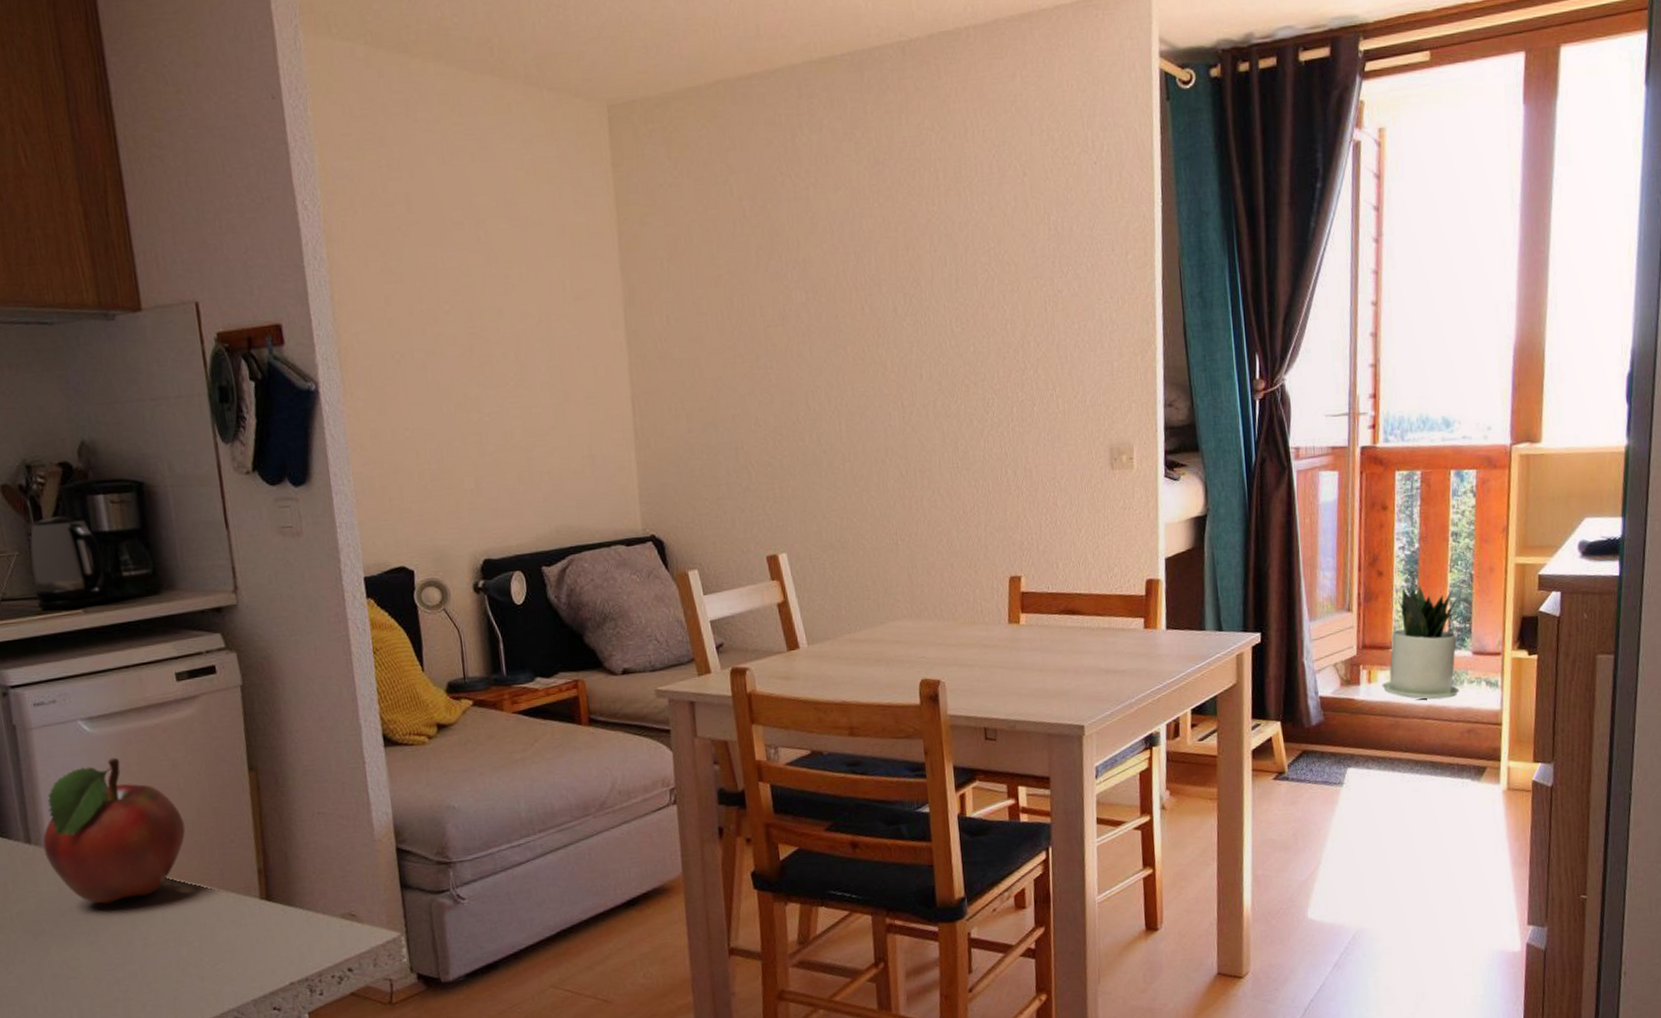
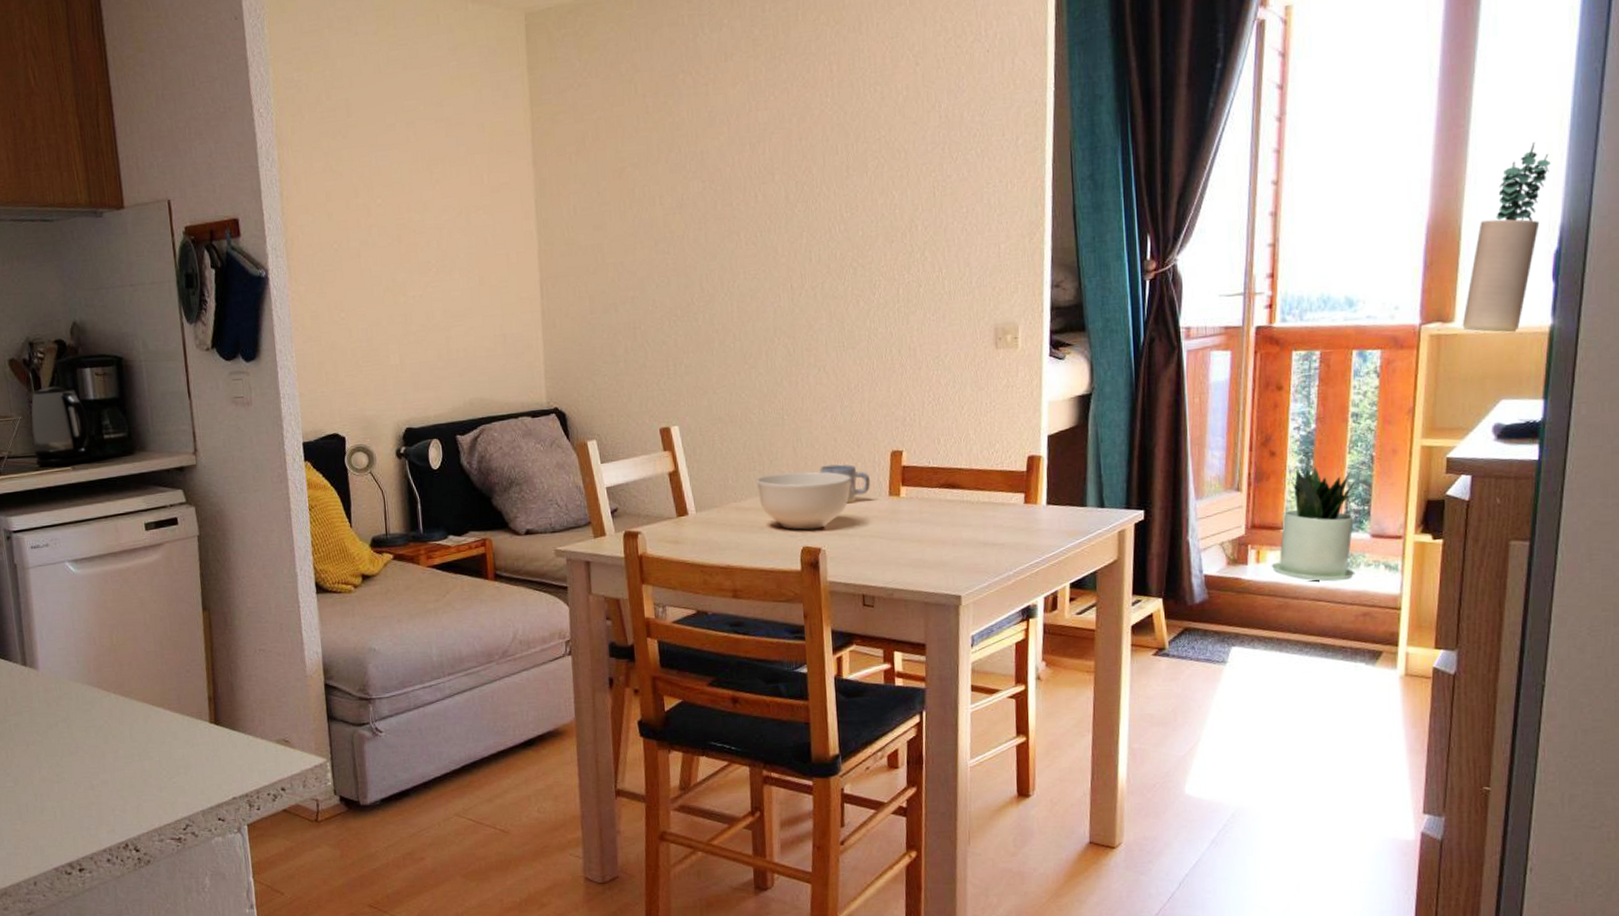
fruit: present [42,757,186,904] -> none [36,595,150,720]
bowl: none [870,599,970,662] -> present [756,471,851,530]
mug: none [937,591,990,632] -> present [820,464,871,503]
vase: none [1548,269,1621,453] -> present [1462,142,1551,333]

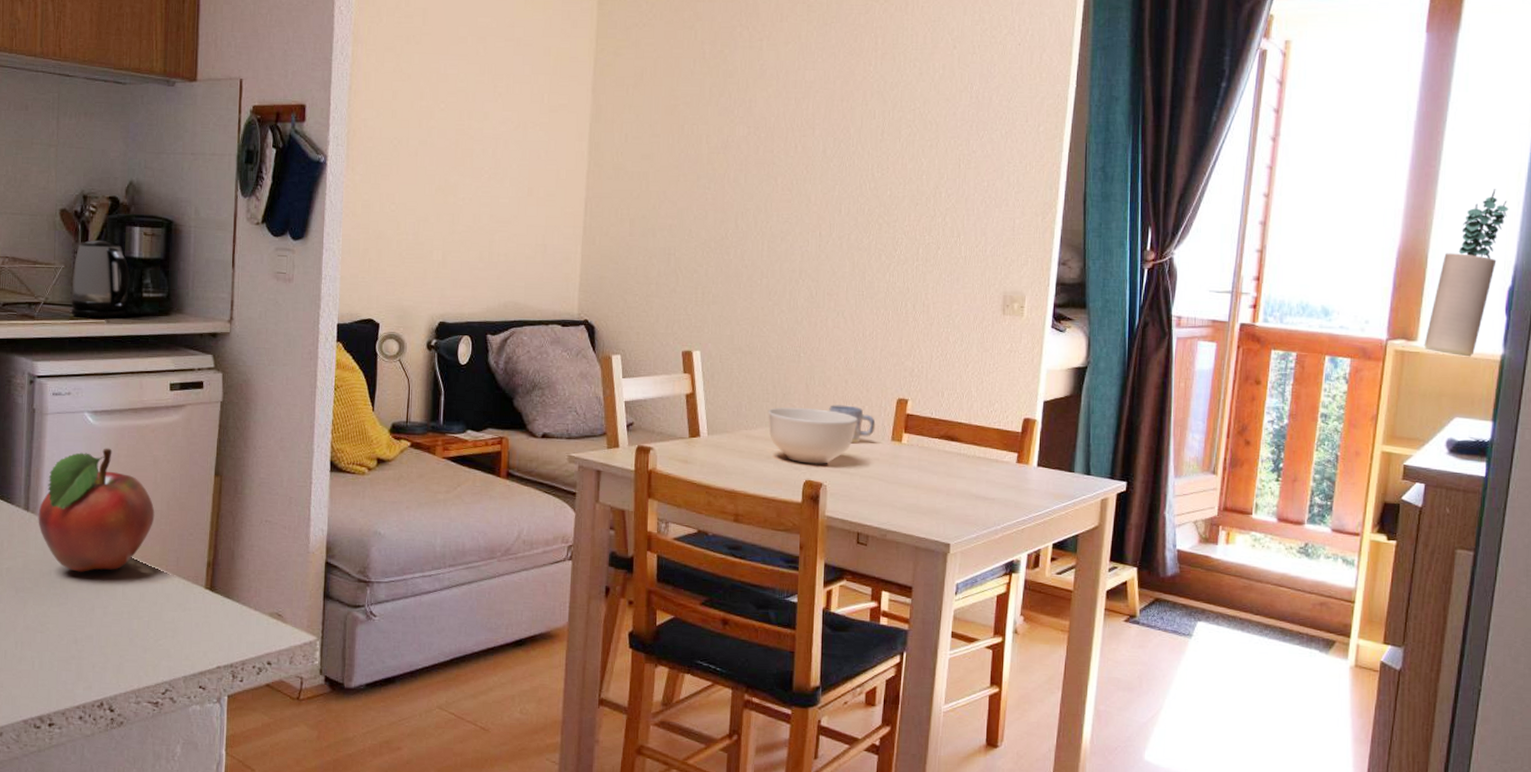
fruit: none [36,595,150,720] -> present [38,448,155,572]
planter: present [1271,466,1359,582] -> none [1239,459,1324,570]

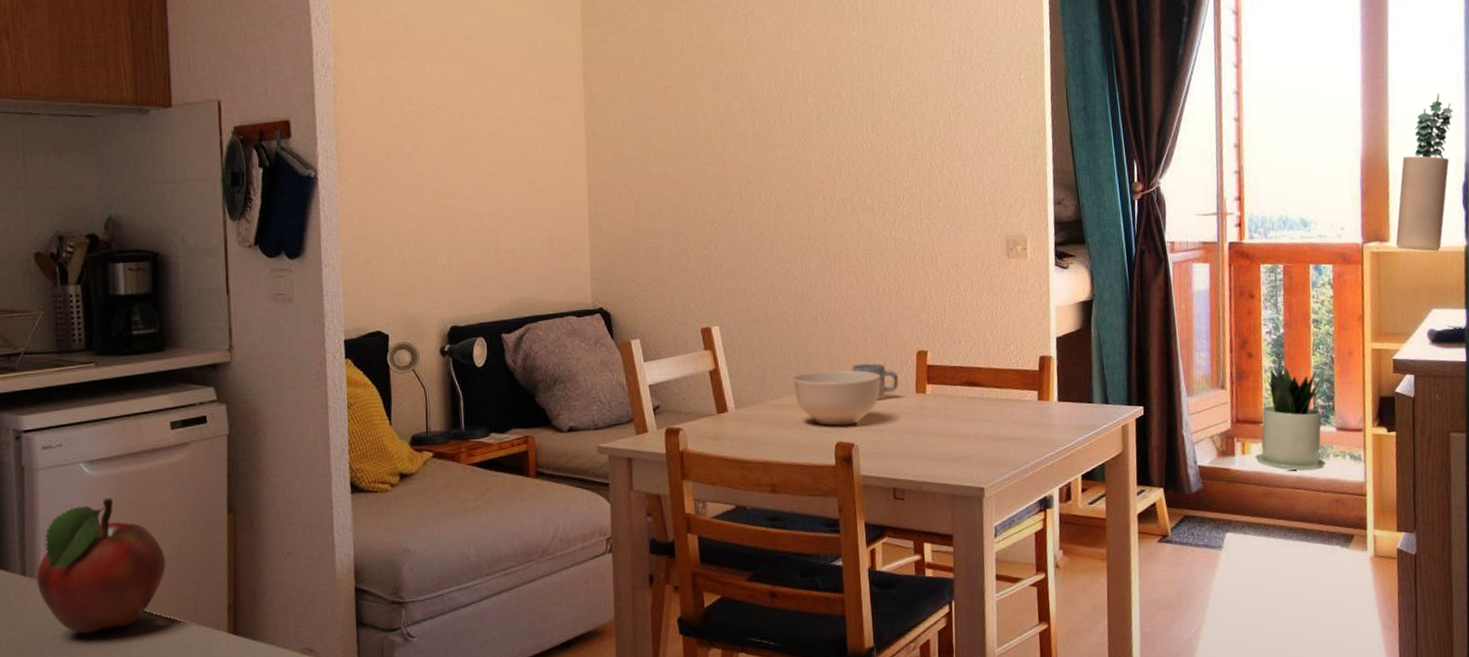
kettle: present [71,240,130,318] -> none [54,280,119,364]
planter: none [1239,459,1324,570] -> present [1255,366,1326,471]

